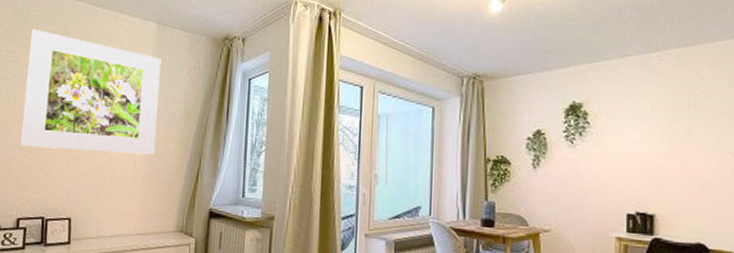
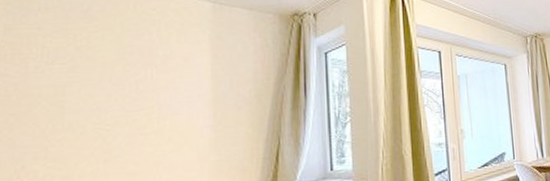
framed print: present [19,28,162,155] -> none [31,14,223,155]

